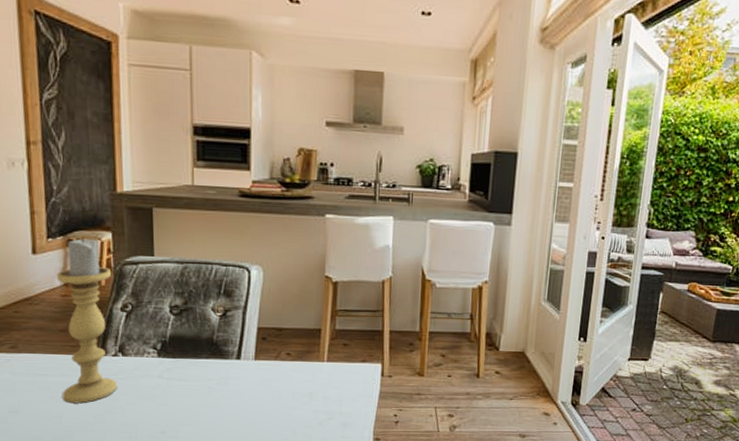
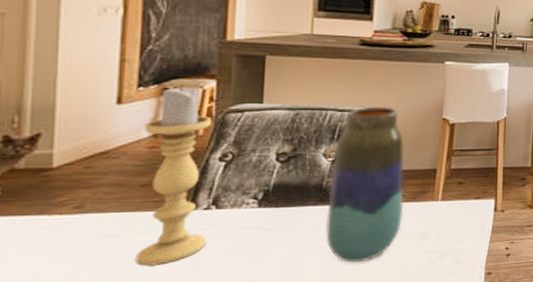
vase: none [219,261,291,417] -> present [326,106,405,263]

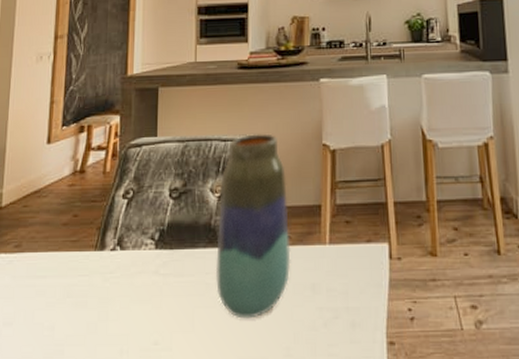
candle holder: present [135,86,213,266] -> none [57,123,117,310]

